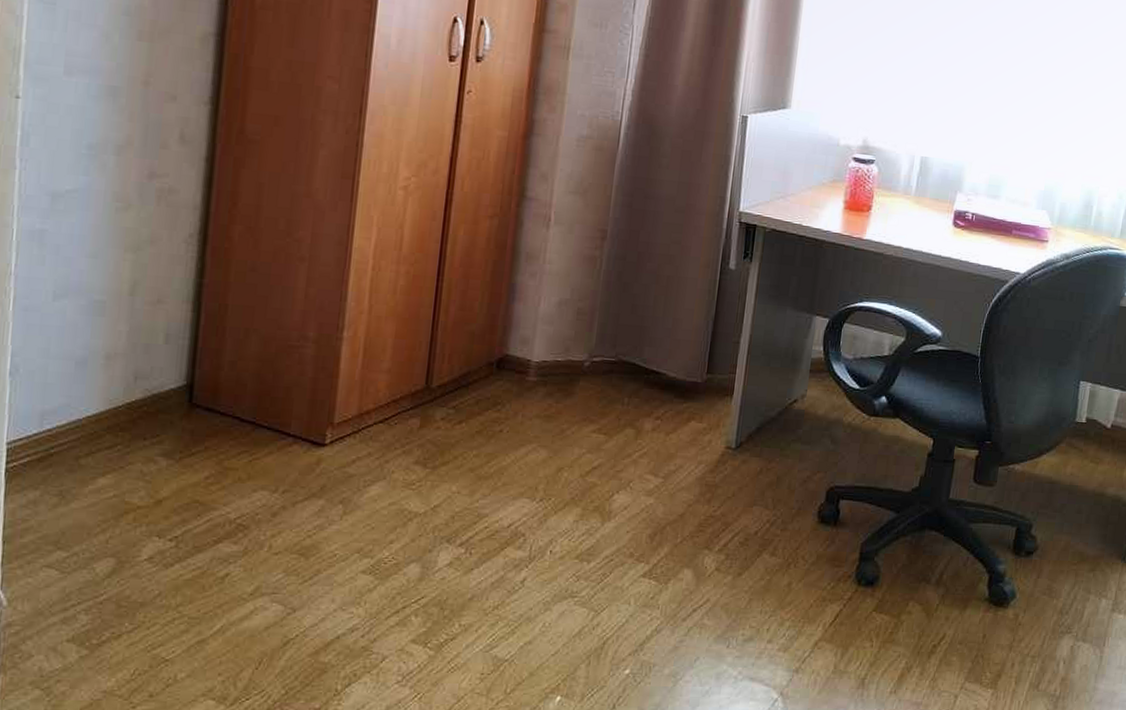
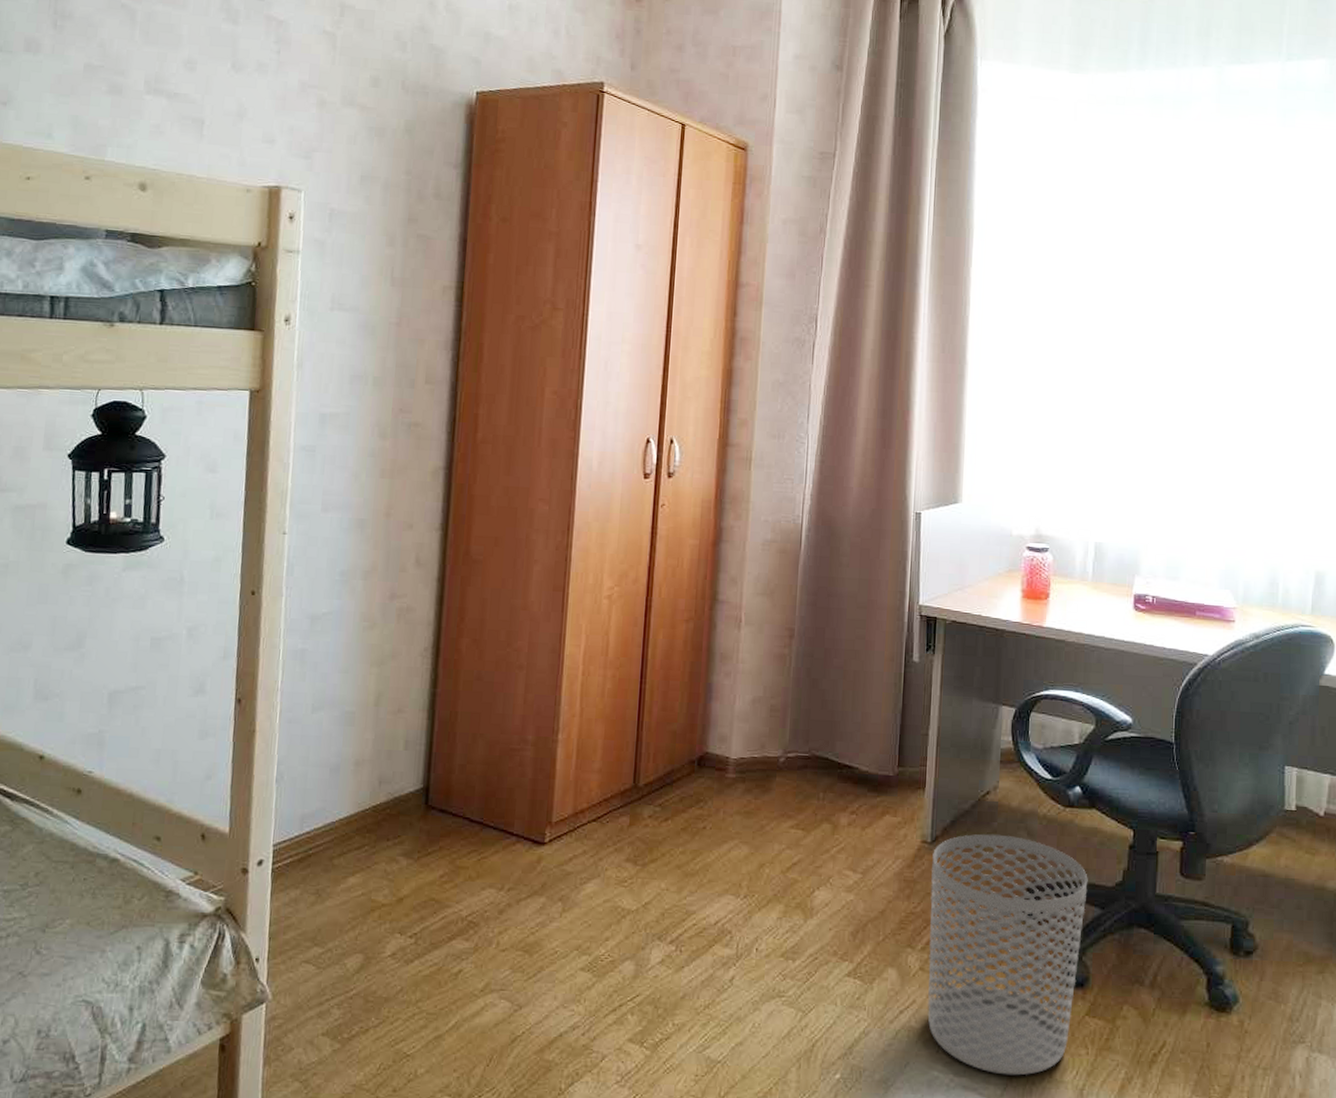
waste bin: none [720,440,886,668] -> present [927,834,1088,1076]

